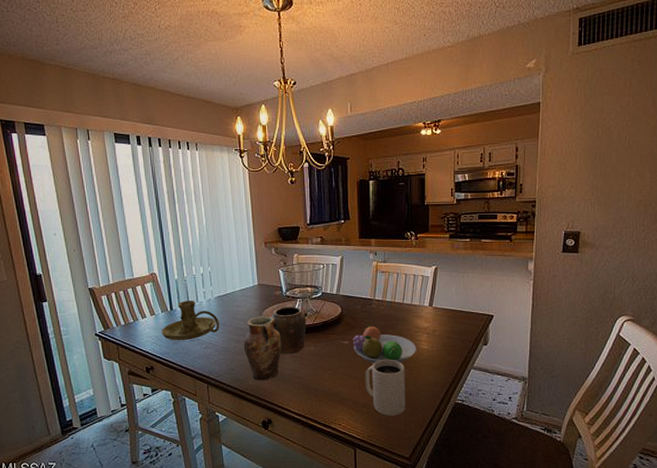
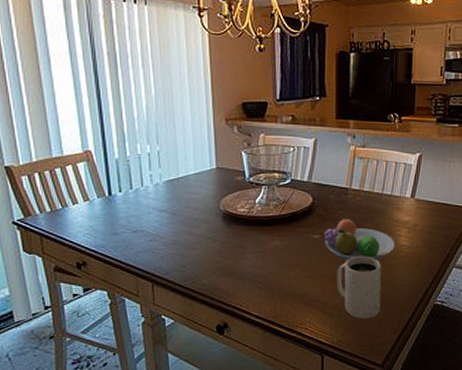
candle holder: present [161,300,220,341] -> none [96,184,169,232]
jar set: present [244,306,309,381] -> none [197,194,275,280]

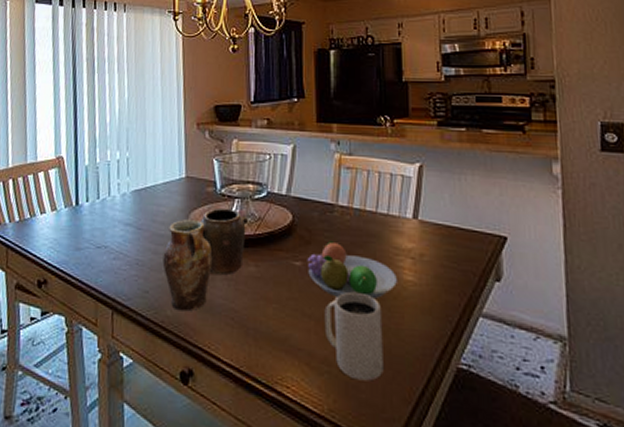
jar set: none [197,194,275,280] -> present [162,207,249,312]

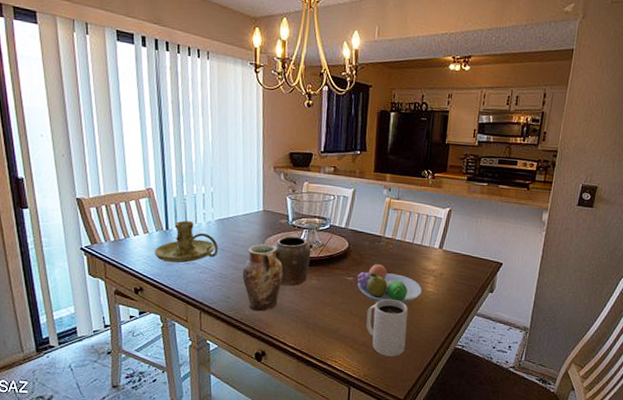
candle holder: none [61,193,135,247] -> present [154,220,219,263]

